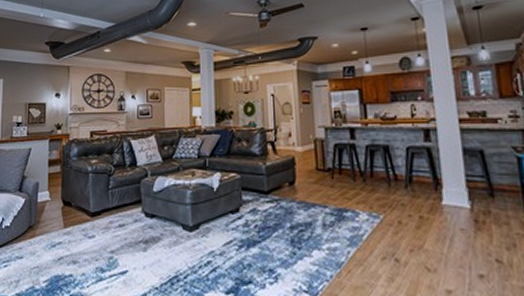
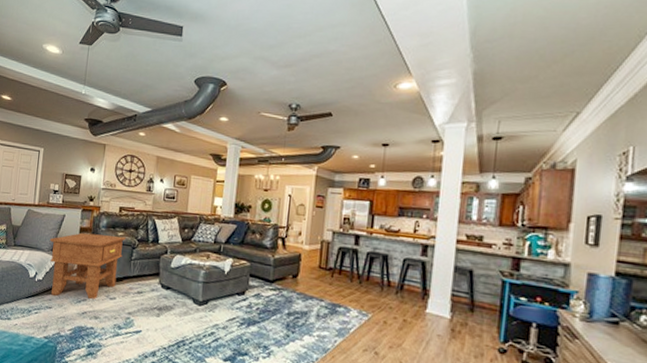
side table: none [15,164,100,242] -> present [49,232,126,300]

